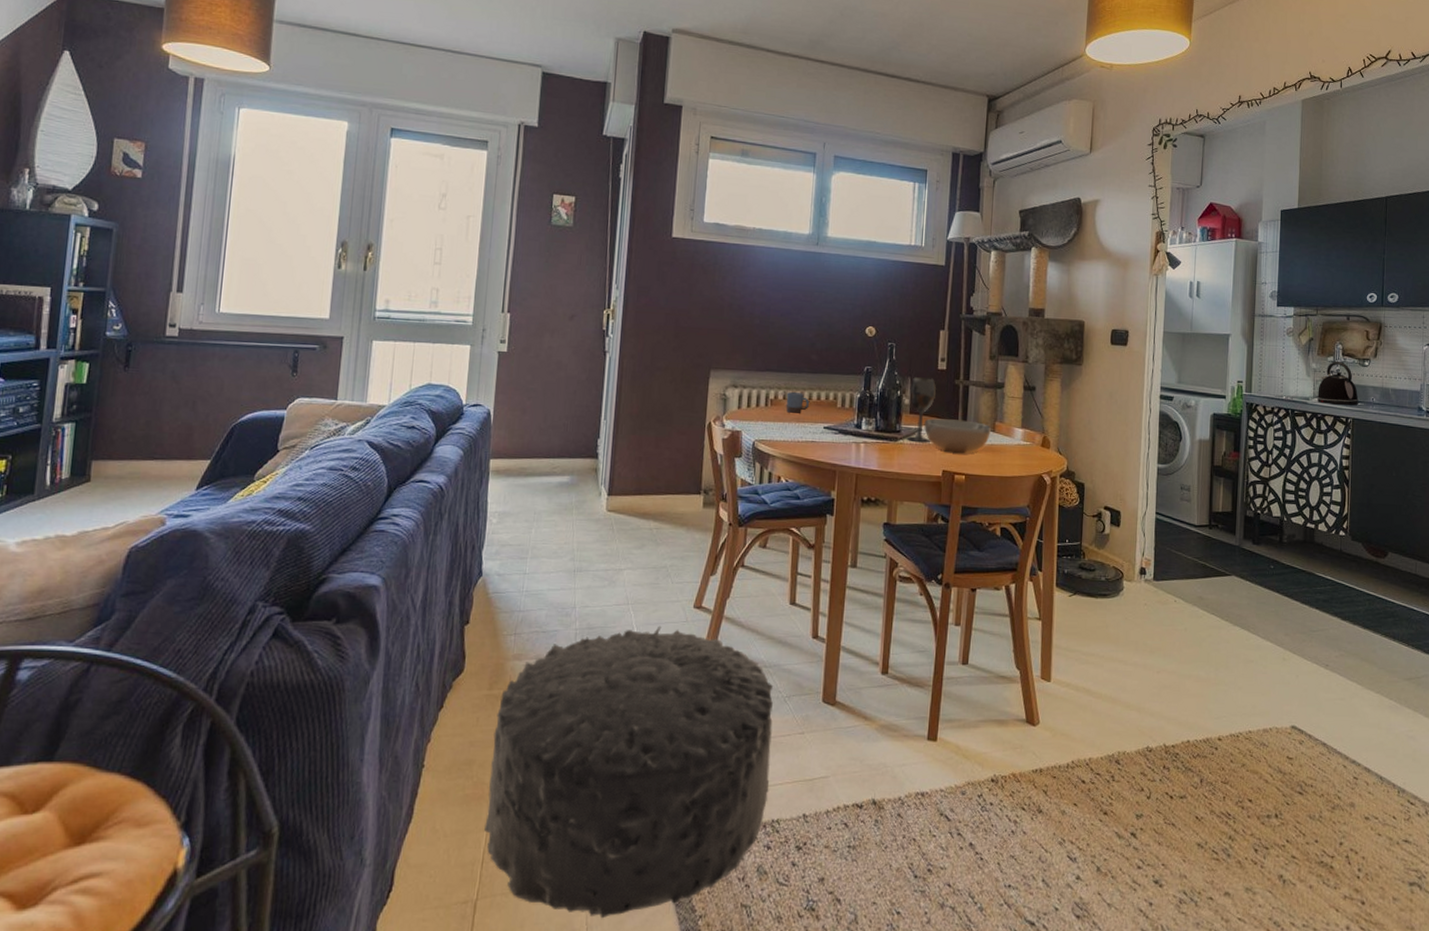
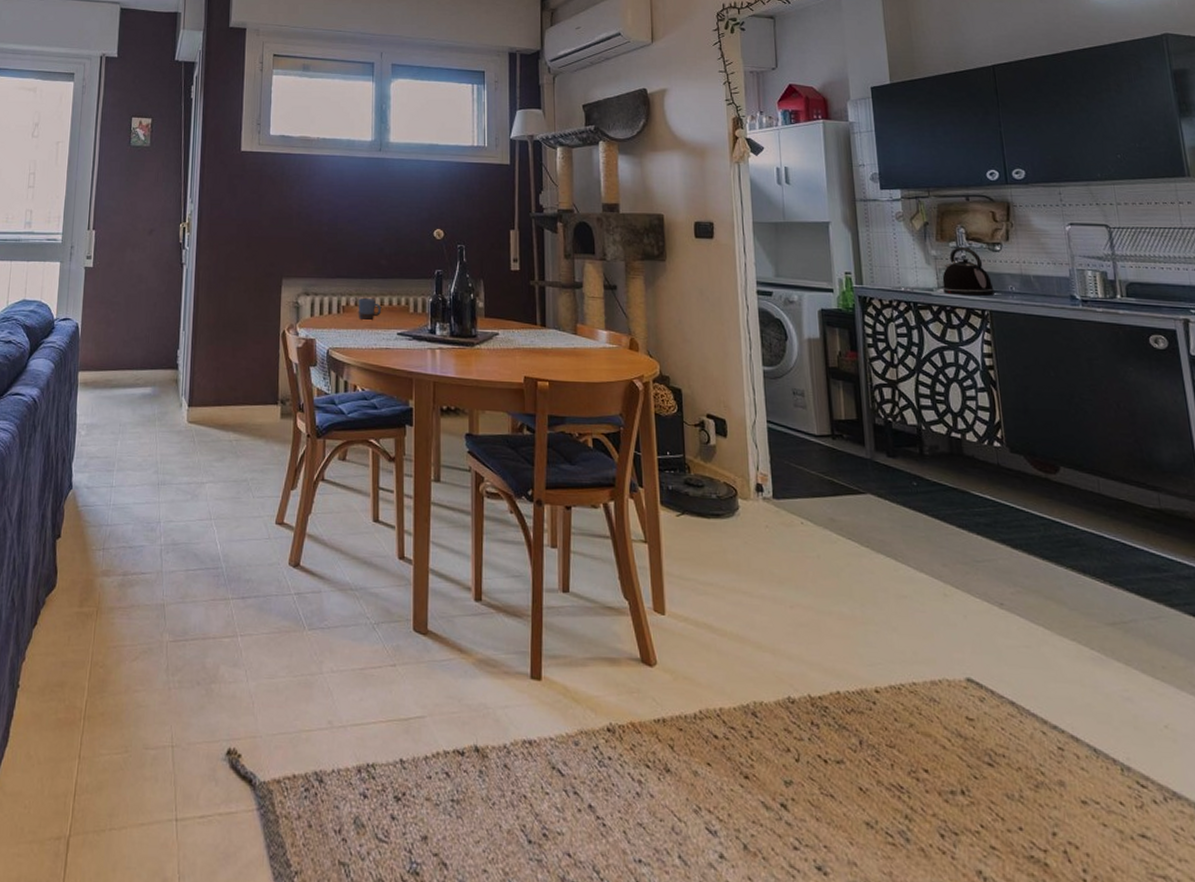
pouf: present [484,626,774,919] -> none [76,542,362,868]
wine glass: present [907,376,936,443] -> none [483,278,510,348]
bowl: present [924,418,991,453] -> none [501,322,572,358]

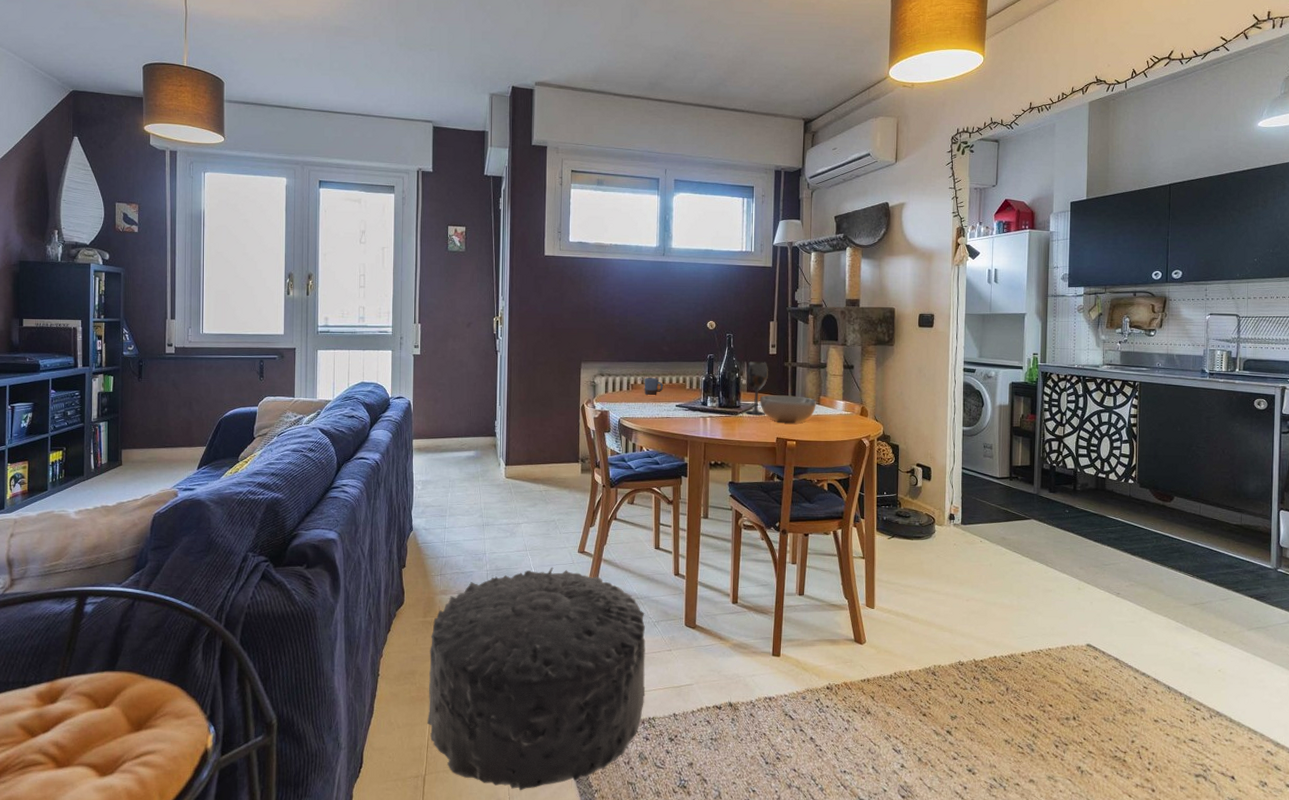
pouf: none [76,542,362,868] -> present [427,567,646,791]
wine glass: none [483,278,510,348] -> present [745,361,768,416]
bowl: none [501,322,572,358] -> present [760,395,816,423]
kettle: present [942,247,995,296] -> none [1106,333,1145,371]

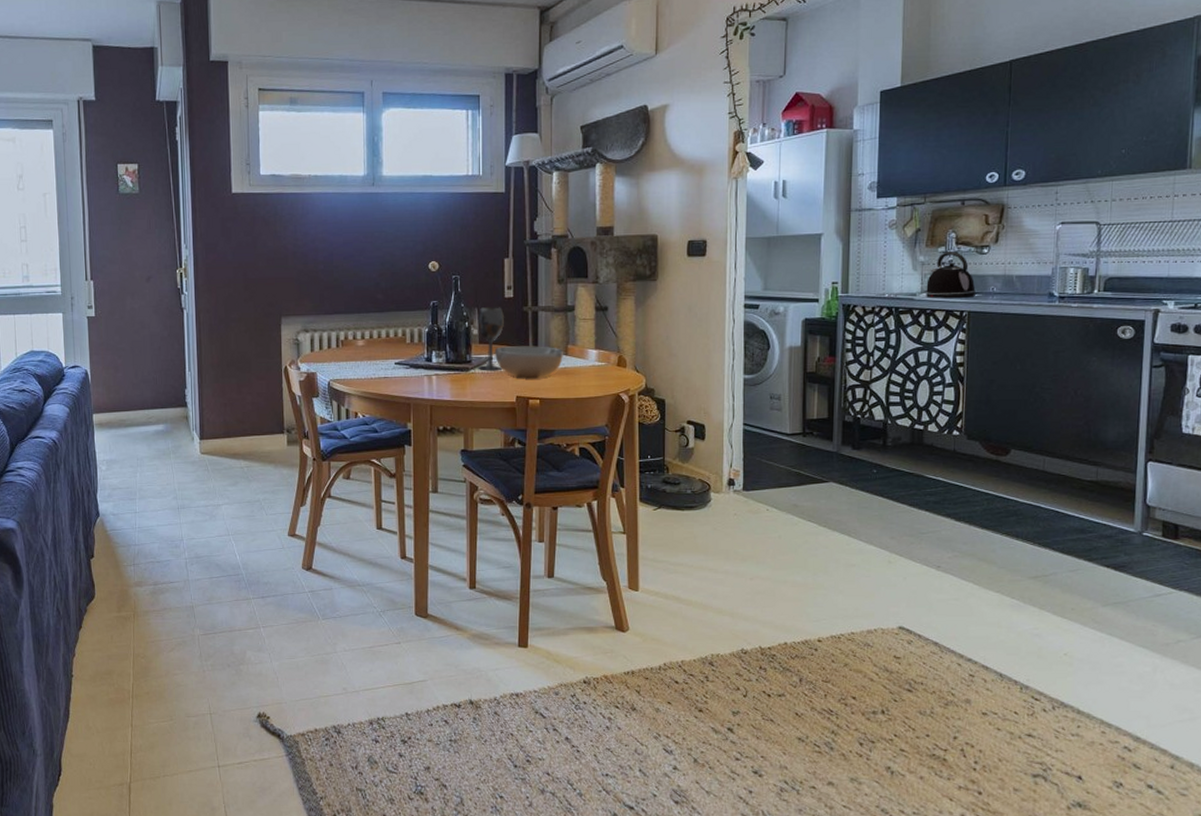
pouf: present [427,567,646,791] -> none [127,553,373,799]
mug: present [644,378,664,396] -> none [356,332,379,353]
kettle: none [1106,333,1145,371] -> present [925,251,976,298]

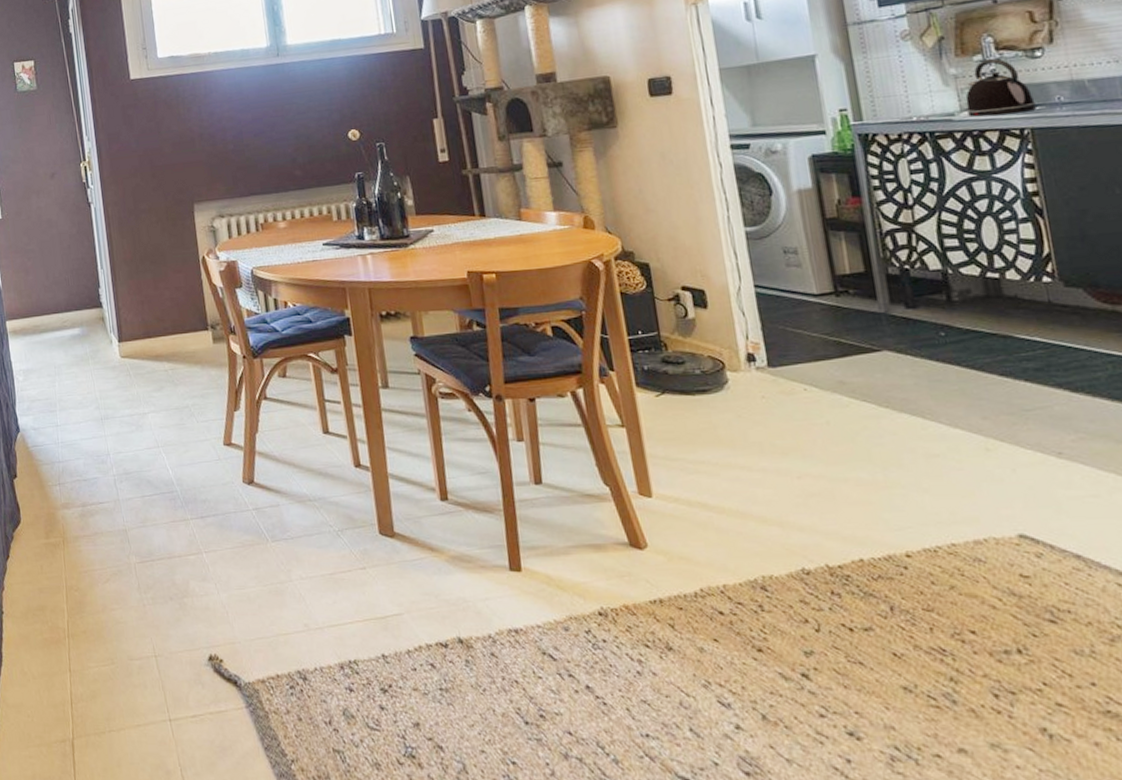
wine glass: present [477,306,504,371] -> none [410,172,447,245]
bowl: present [495,346,563,378] -> none [435,212,517,251]

